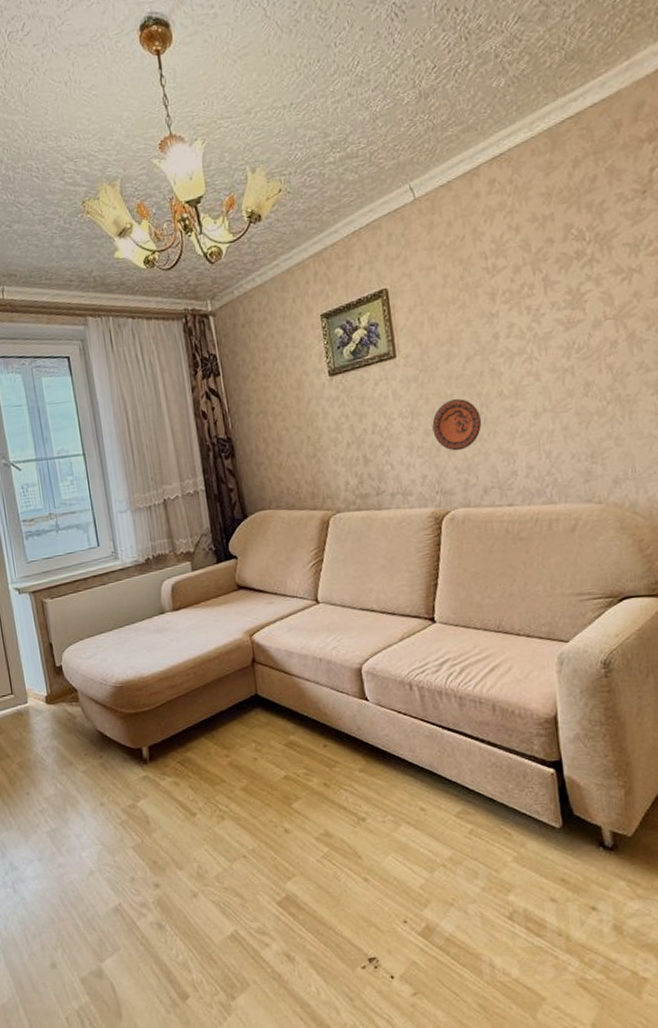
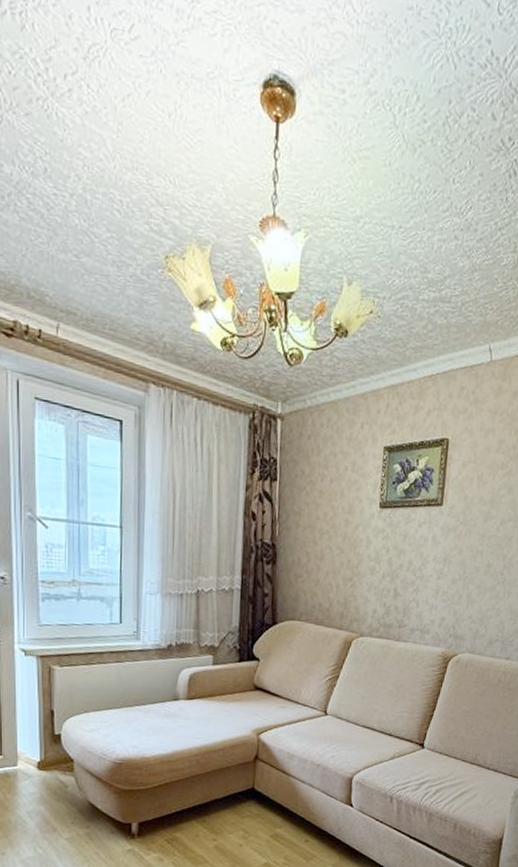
decorative plate: present [432,399,482,451] -> none [458,556,502,603]

